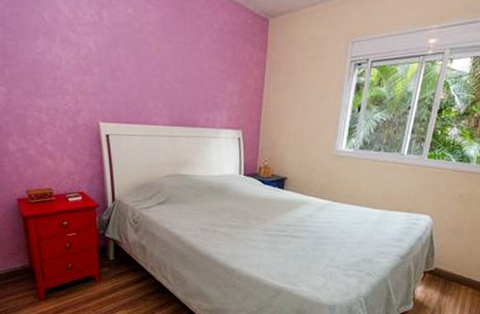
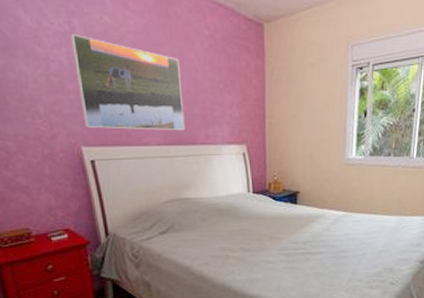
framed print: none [100,23,189,114] -> present [71,33,185,131]

